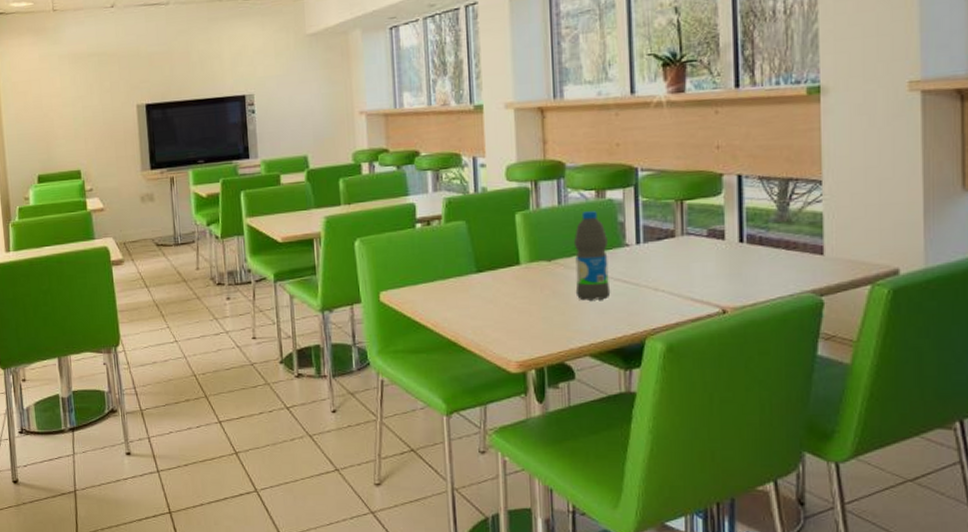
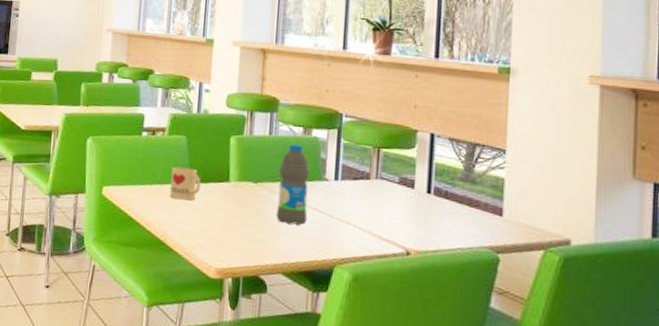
mug: none [454,256,489,293] -> present [170,167,201,201]

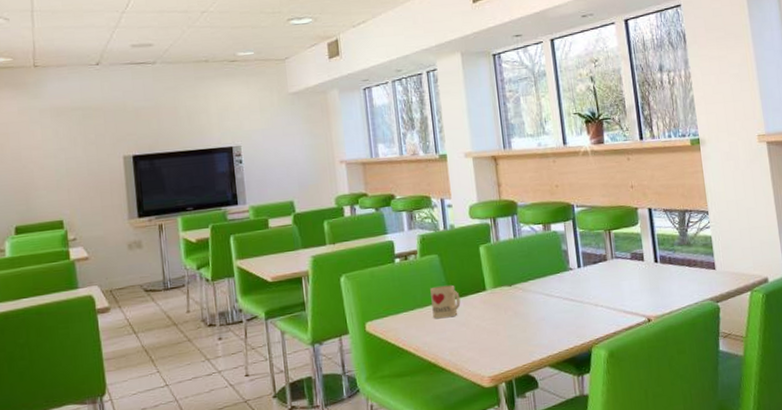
water bottle: present [275,144,310,225] -> none [528,241,562,319]

